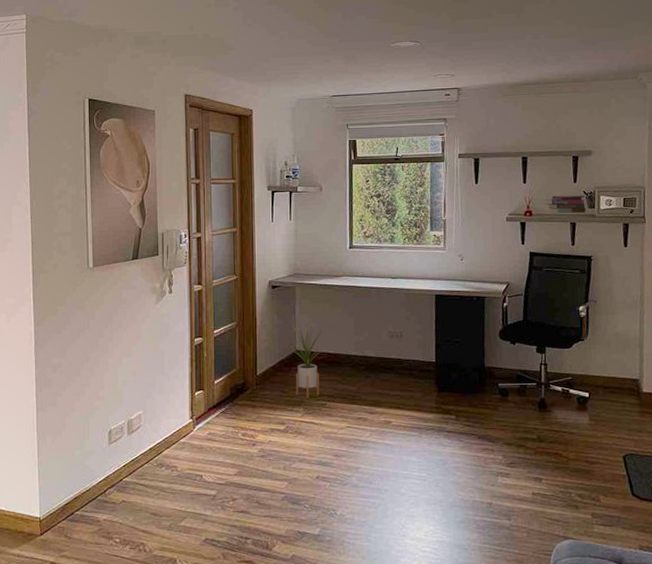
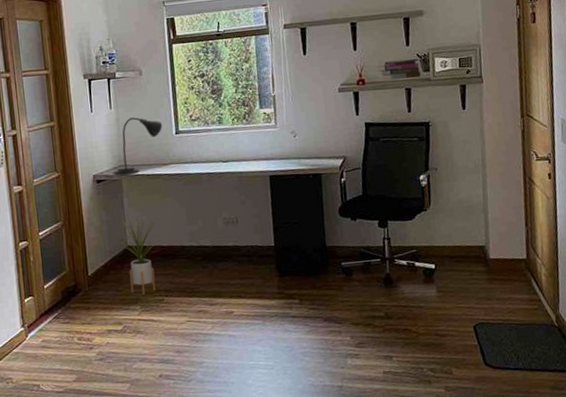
desk lamp: none [287,230,338,283] -> present [112,117,163,175]

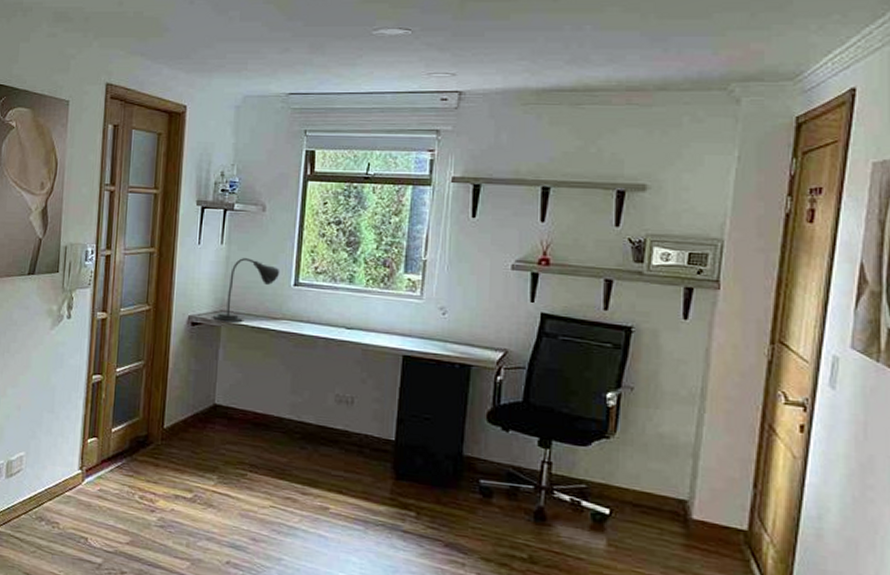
house plant: present [119,213,158,295] -> none [206,369,256,465]
books: present [377,58,421,81] -> none [569,241,630,268]

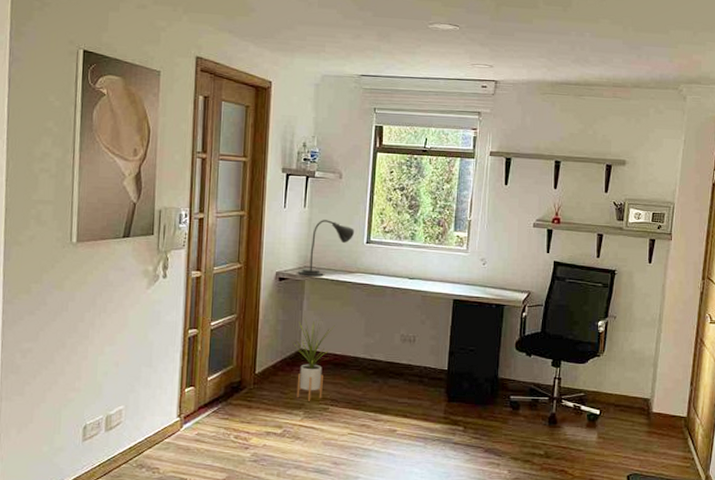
house plant: none [206,369,256,465] -> present [292,317,335,401]

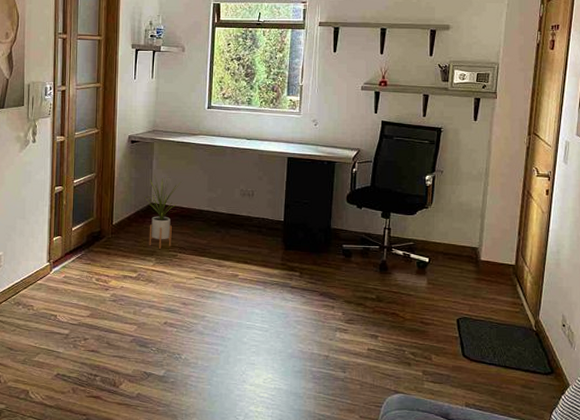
desk lamp: present [296,220,355,277] -> none [146,89,197,139]

